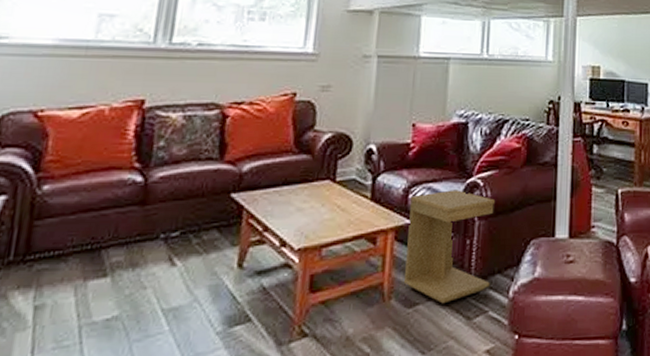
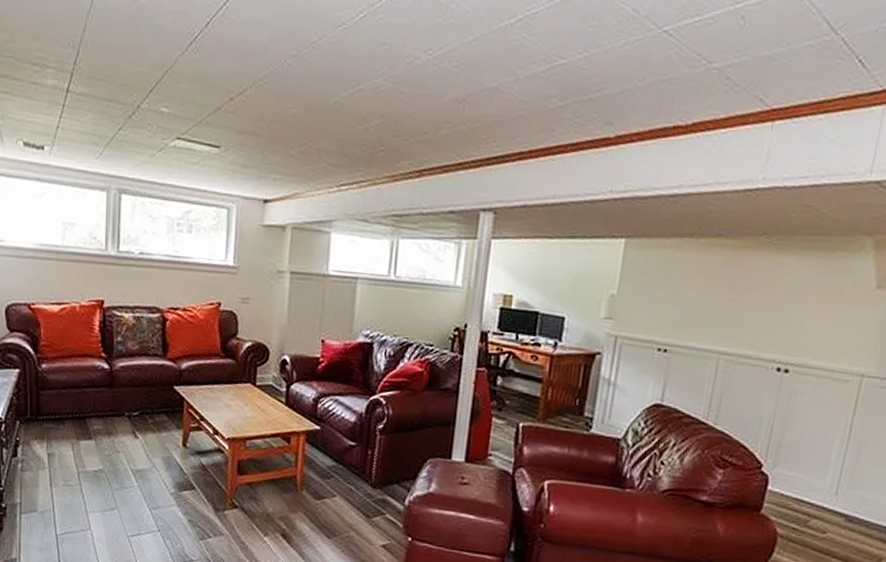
side table: present [403,190,496,304] -> none [313,404,397,501]

